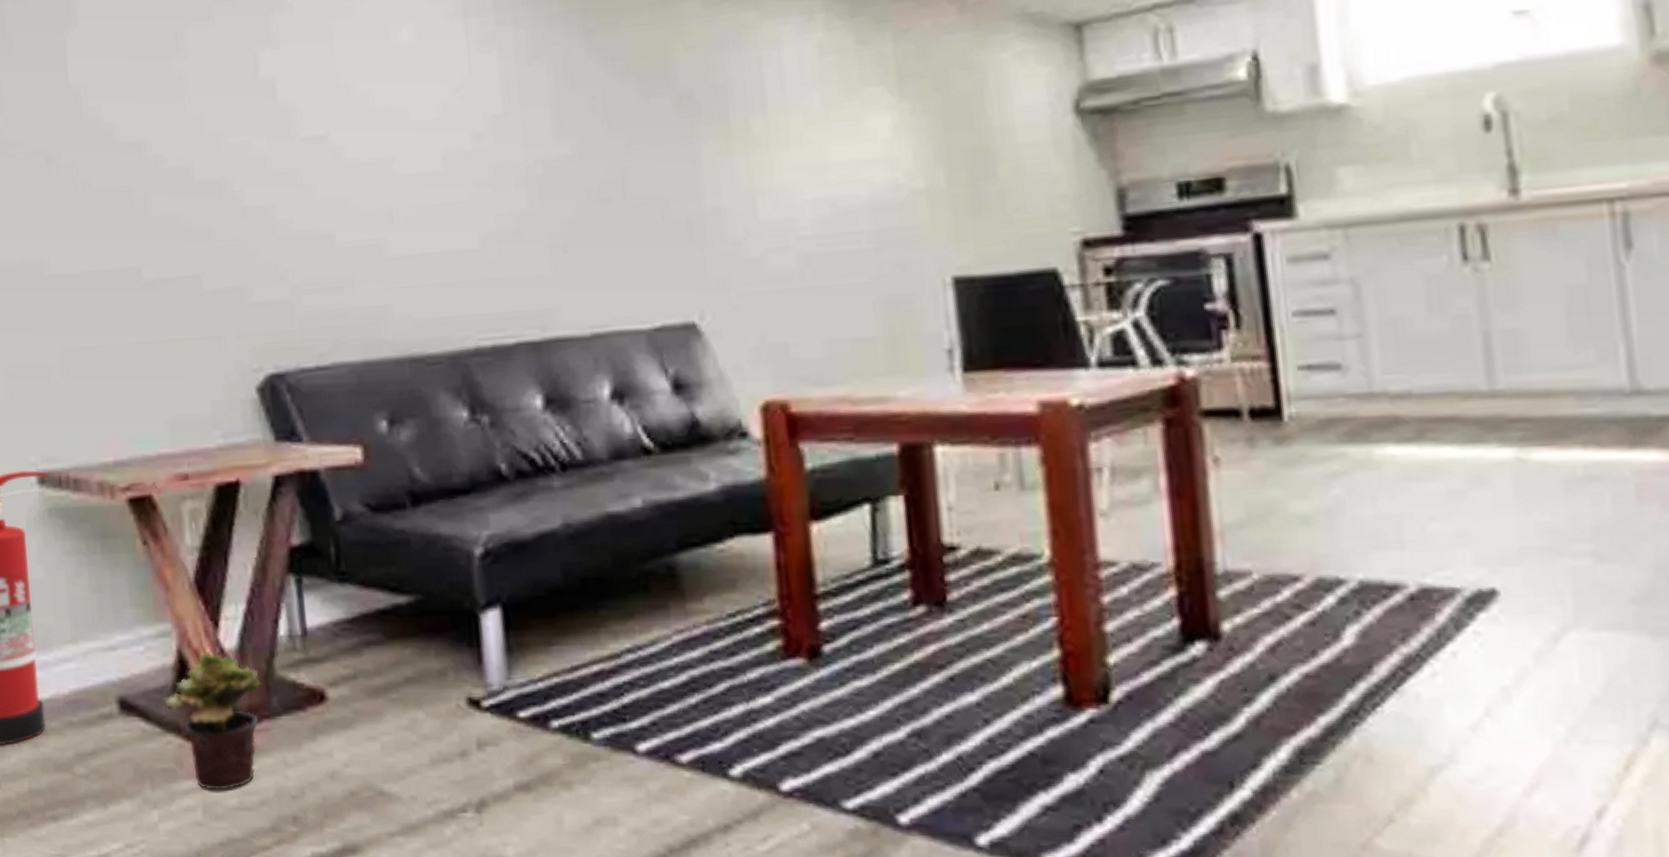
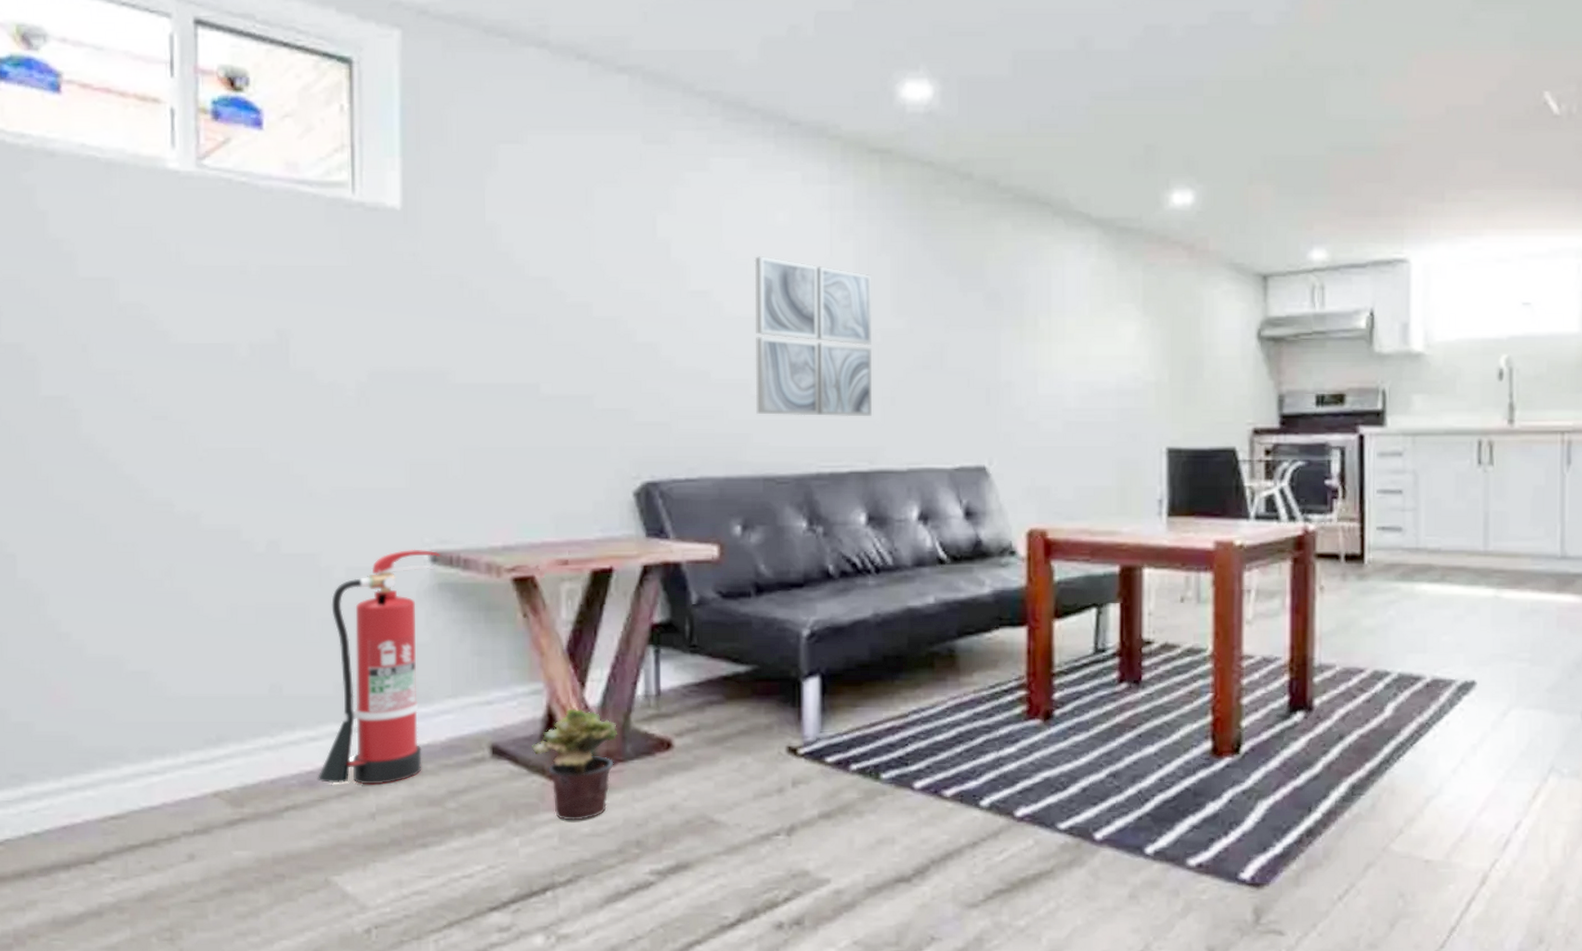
wall art: none [376,84,539,280] -> present [754,255,872,417]

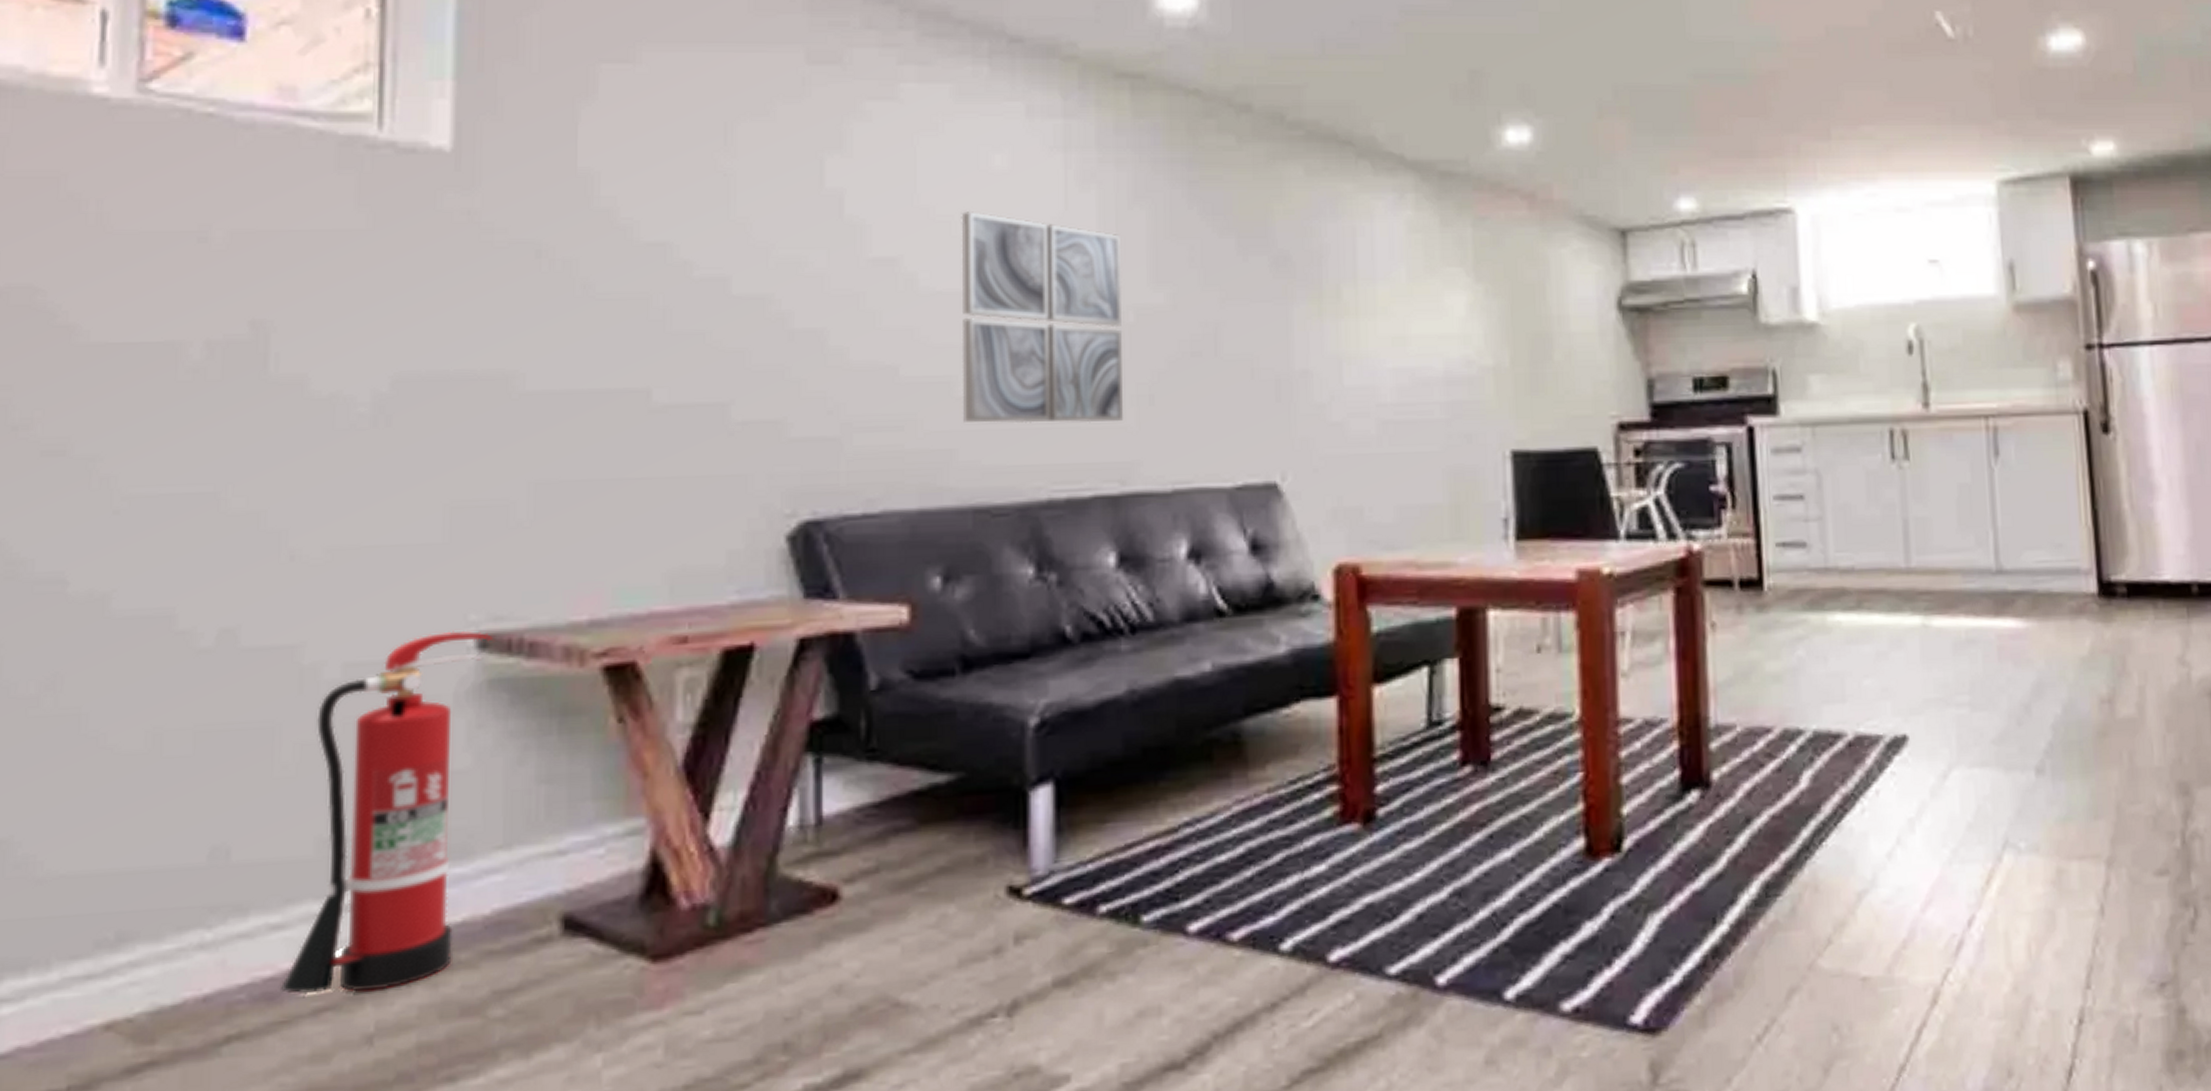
potted plant: present [532,708,618,821] -> none [626,851,758,1022]

